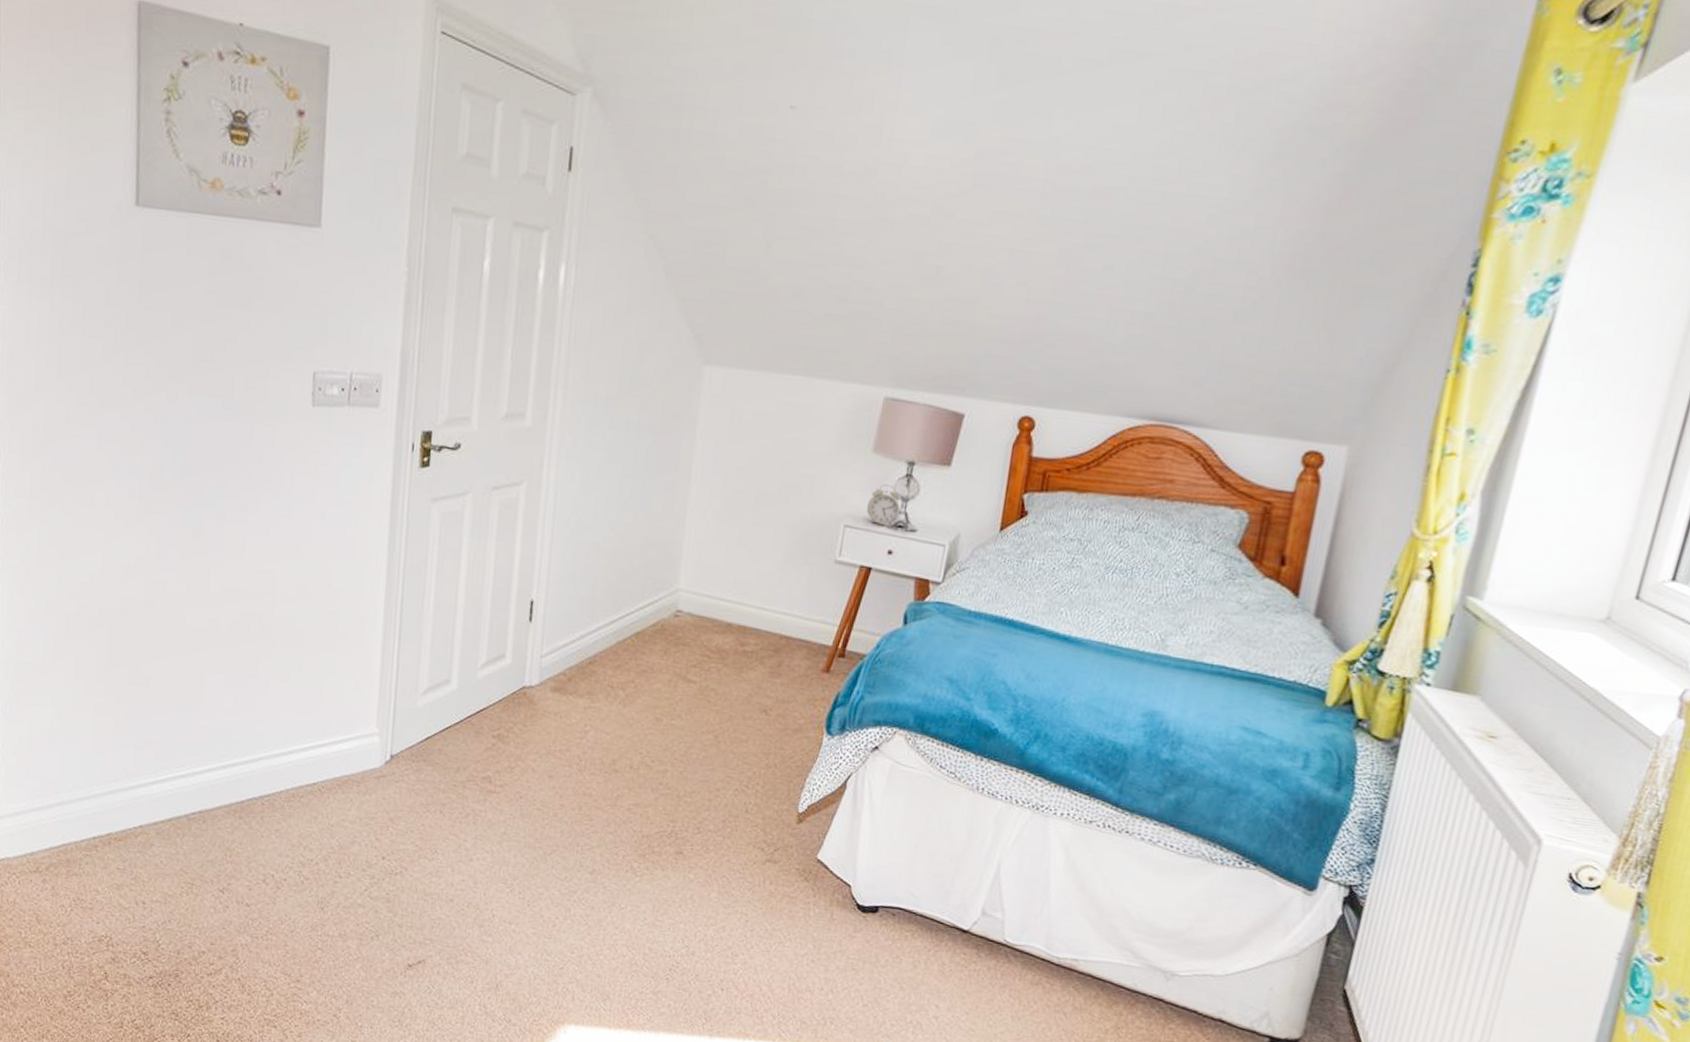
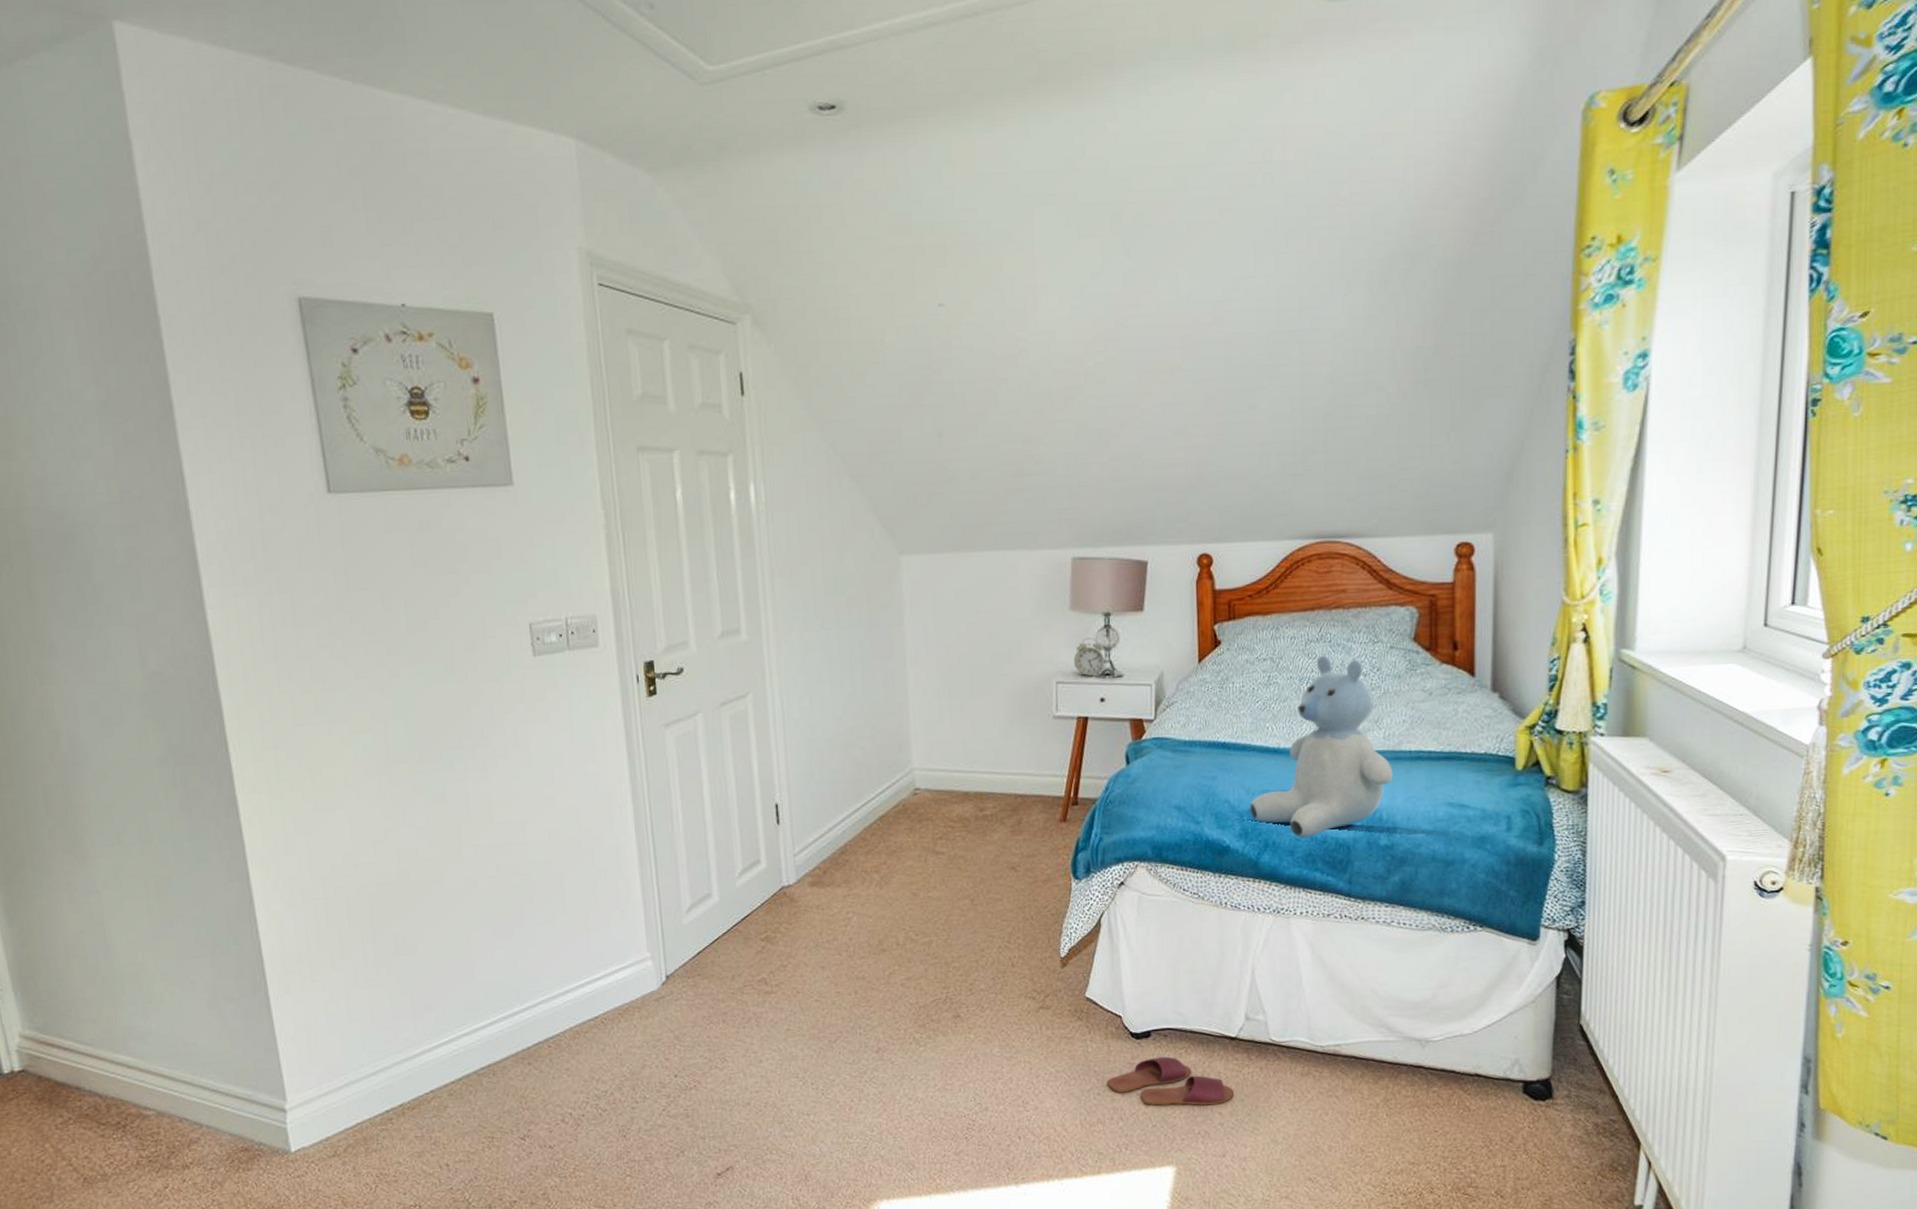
slippers: none [823,934,956,996] -> present [1107,1056,1234,1106]
stuffed bear: none [1026,545,1189,737] -> present [1250,655,1393,839]

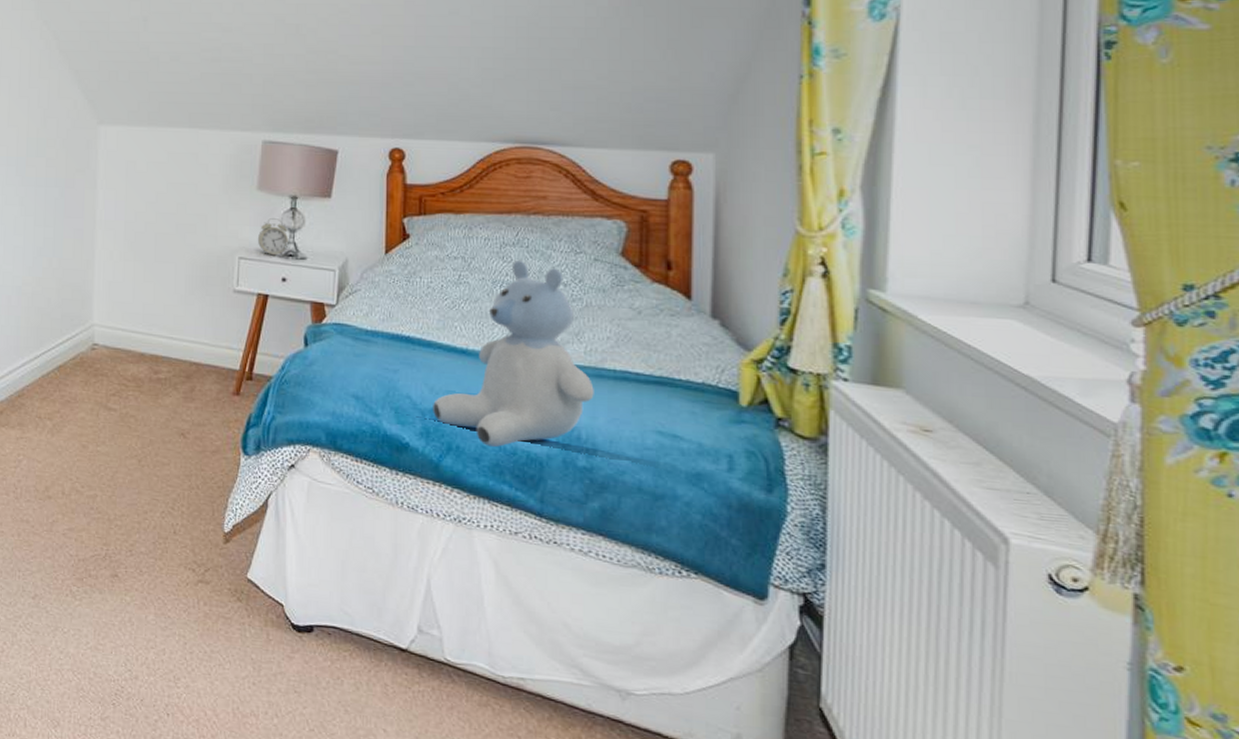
slippers: present [1107,1056,1234,1106] -> none [263,655,401,720]

